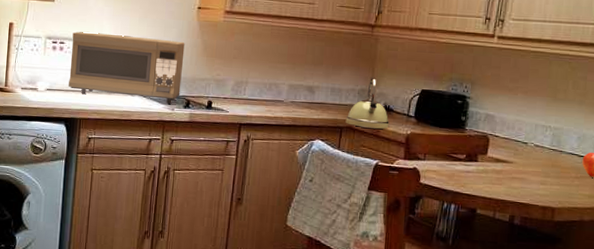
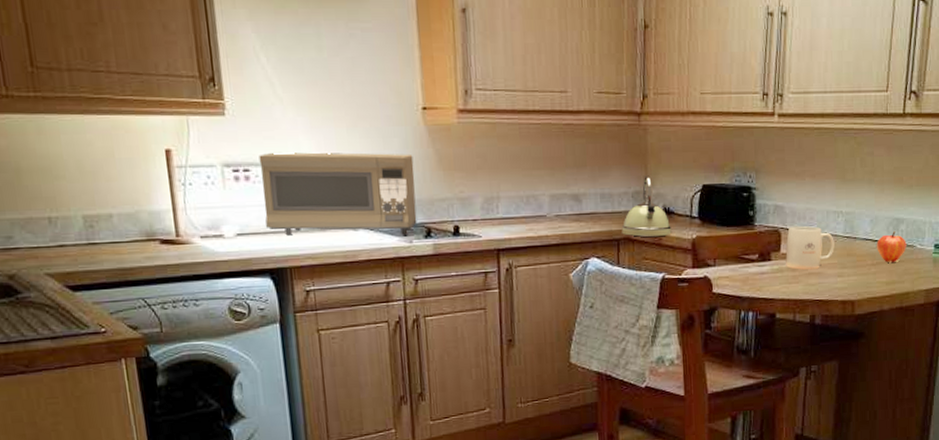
mug: none [491,134,540,175] -> present [785,225,835,270]

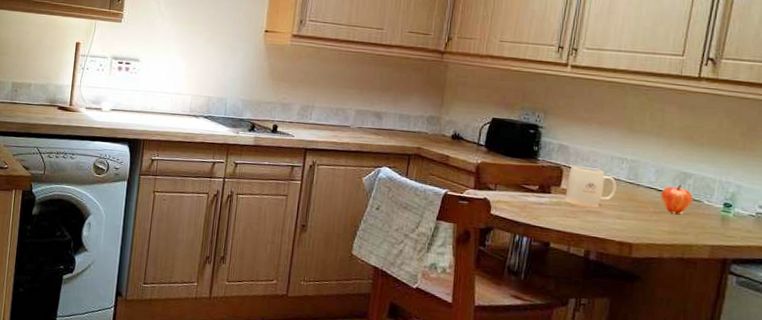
microwave: present [259,152,417,236] -> none [133,52,251,127]
kettle: present [620,175,672,238] -> none [412,104,459,158]

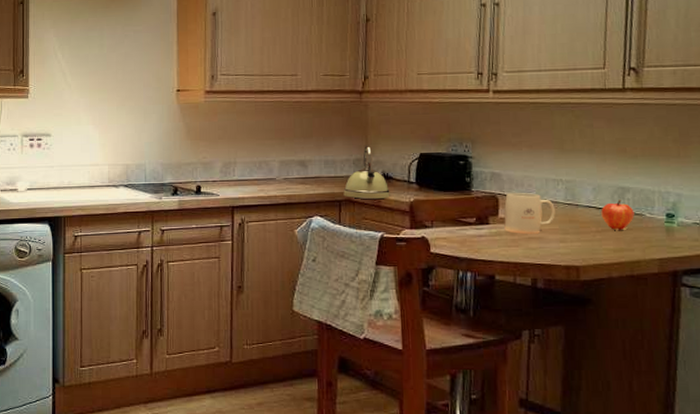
kettle: none [412,104,459,158] -> present [342,145,390,200]

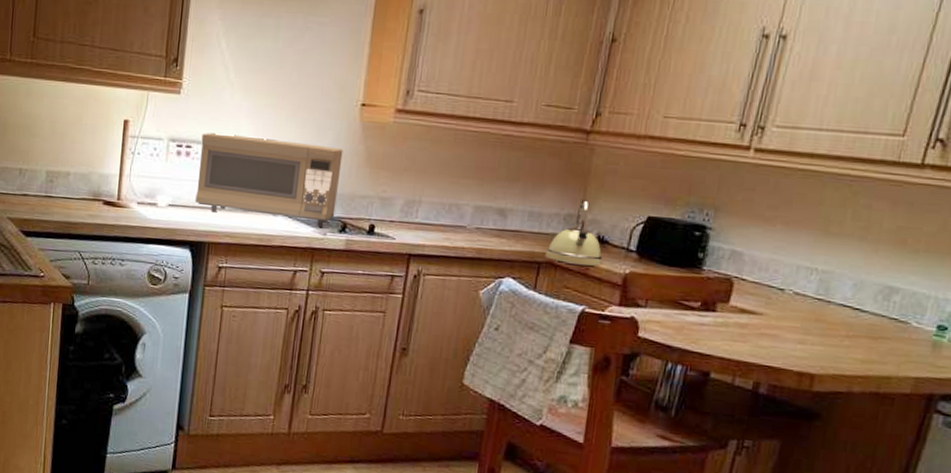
microwave: none [49,125,167,193] -> present [195,133,343,227]
mug: present [503,192,555,235] -> none [733,276,801,331]
fruit: present [601,200,635,230] -> none [856,301,899,338]

